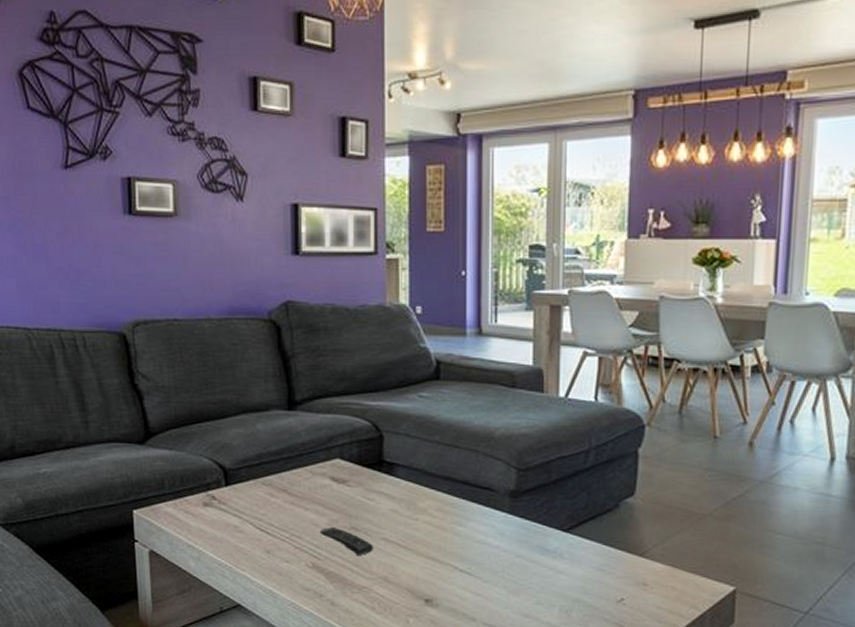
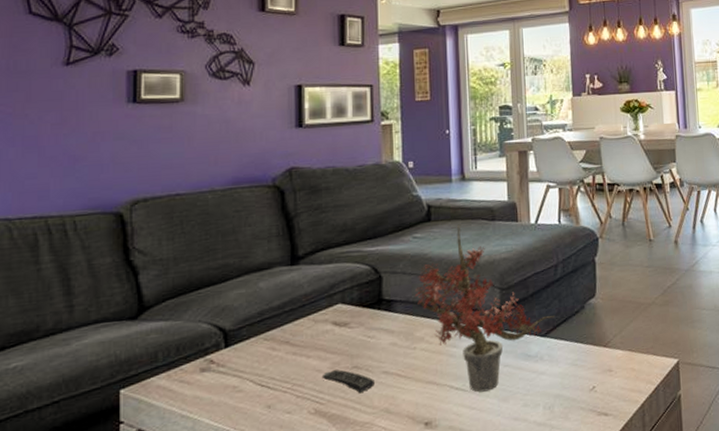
potted plant: none [418,387,581,580] -> present [415,224,555,392]

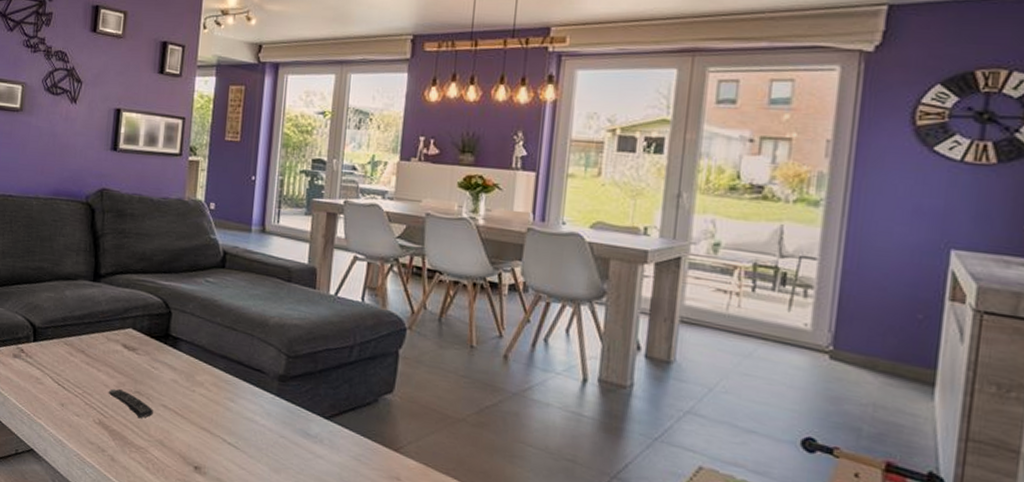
potted plant: present [415,224,555,392] -> none [200,278,342,456]

